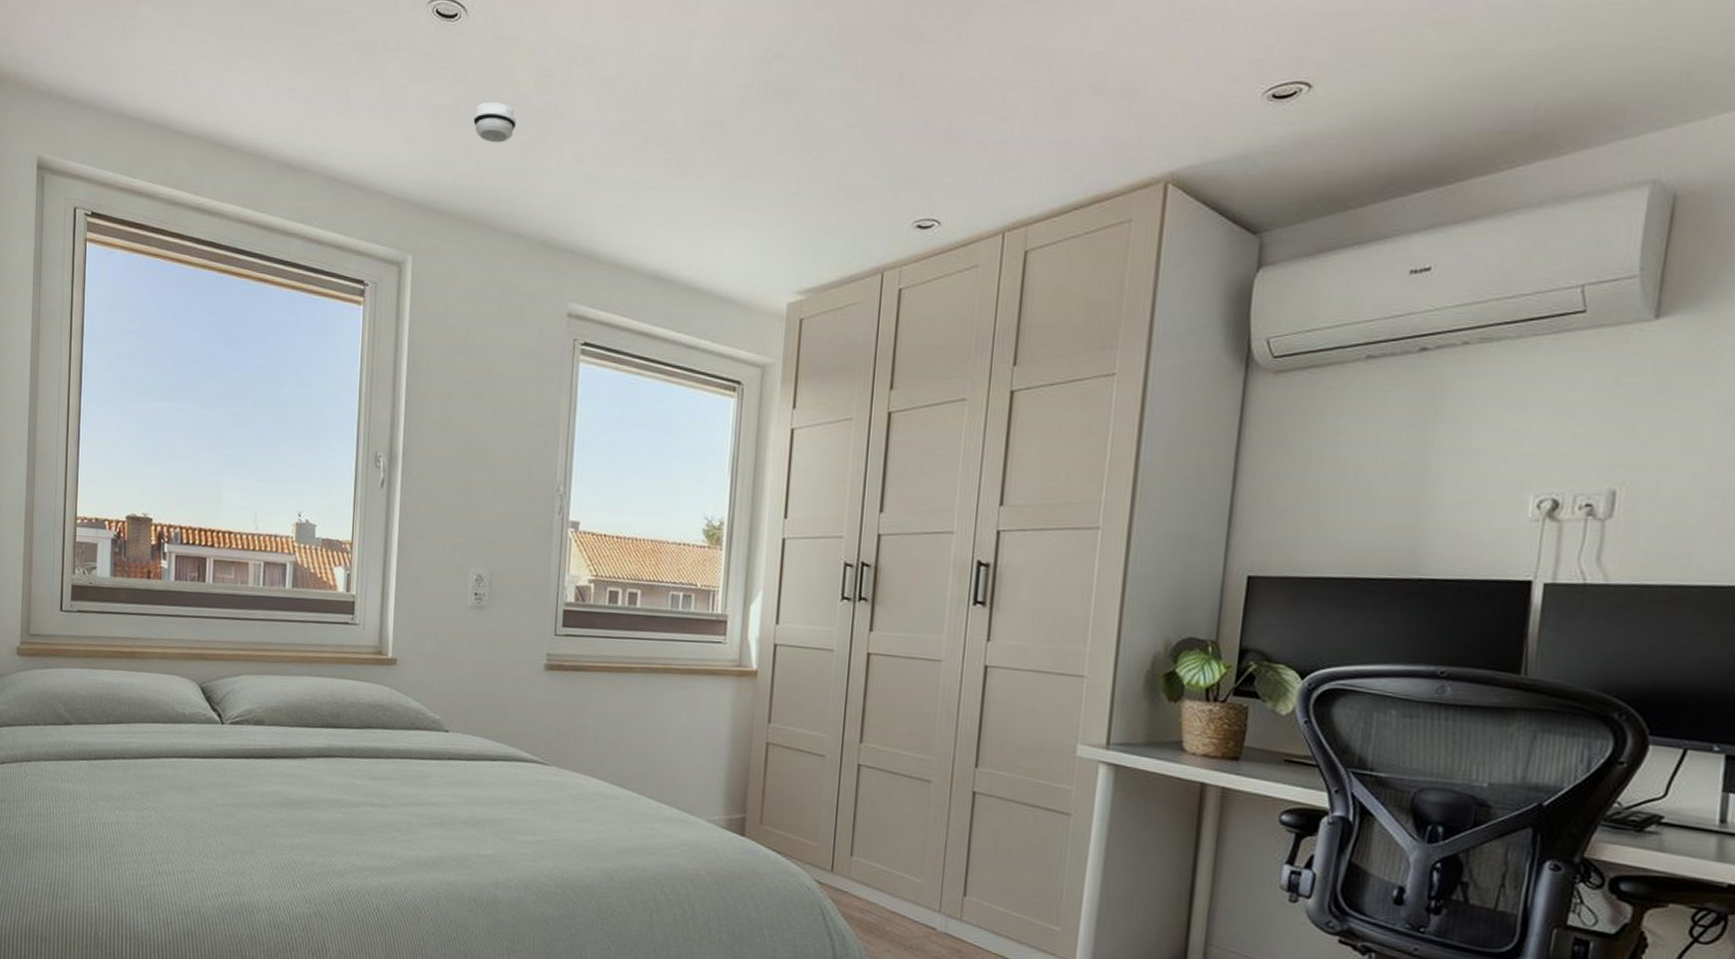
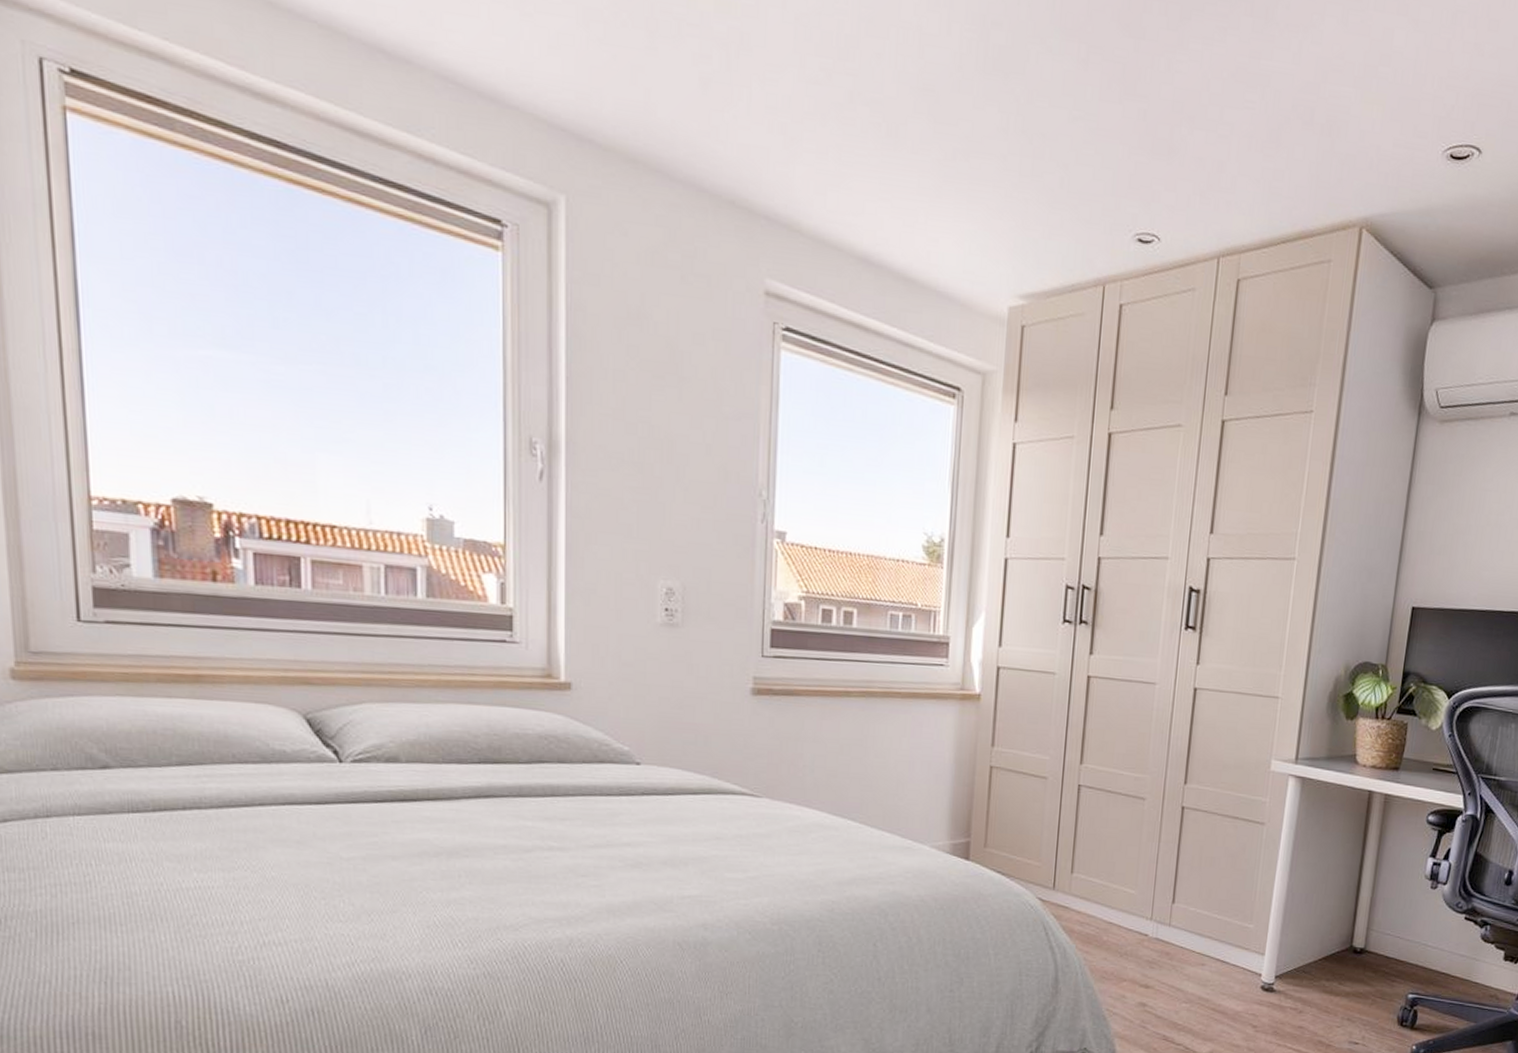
smoke detector: present [473,102,517,143] -> none [638,15,694,71]

